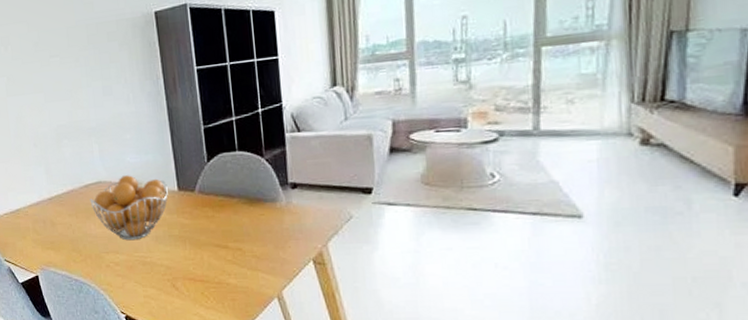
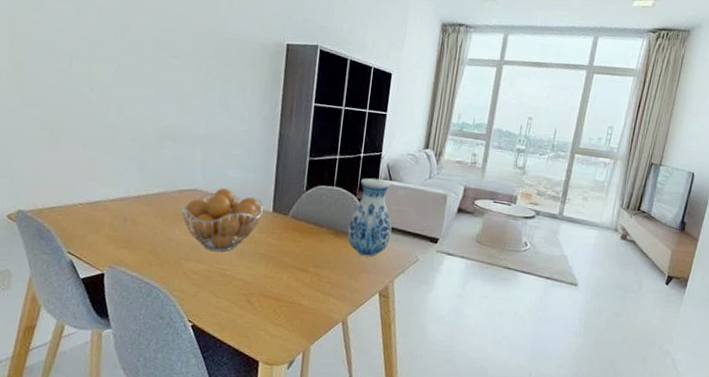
vase: none [261,133,313,223] -> present [347,178,392,258]

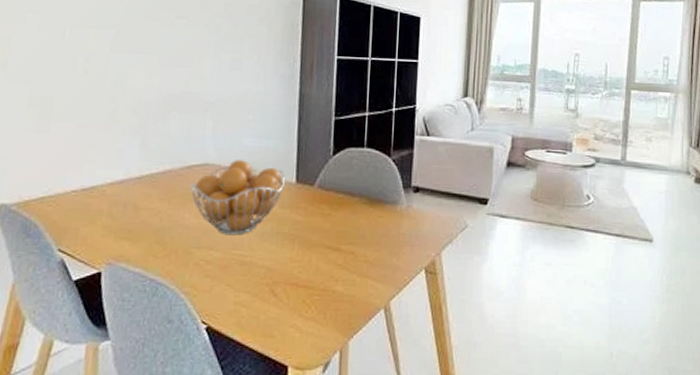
vase: present [347,178,392,258] -> none [383,135,434,228]

